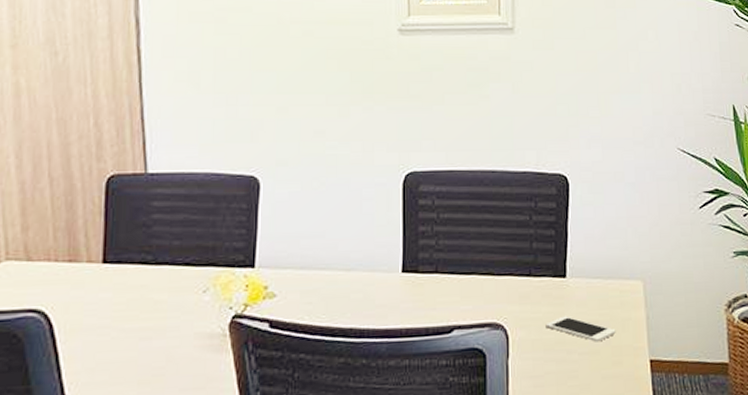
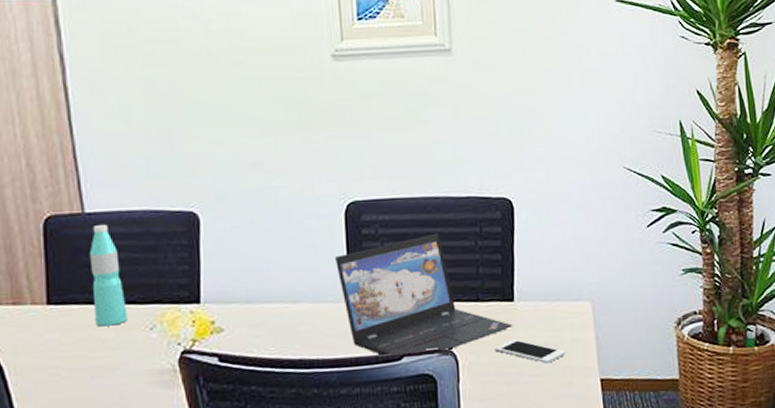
water bottle: none [148,184,182,288] -> present [89,224,128,327]
laptop: none [390,206,564,330] -> present [334,233,513,357]

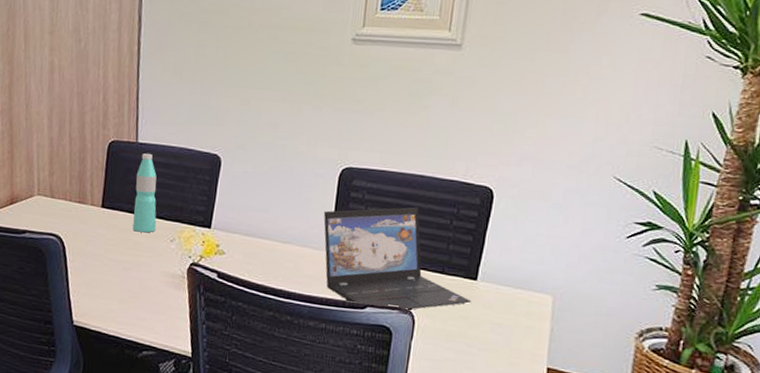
cell phone: present [495,339,566,364] -> none [450,313,518,342]

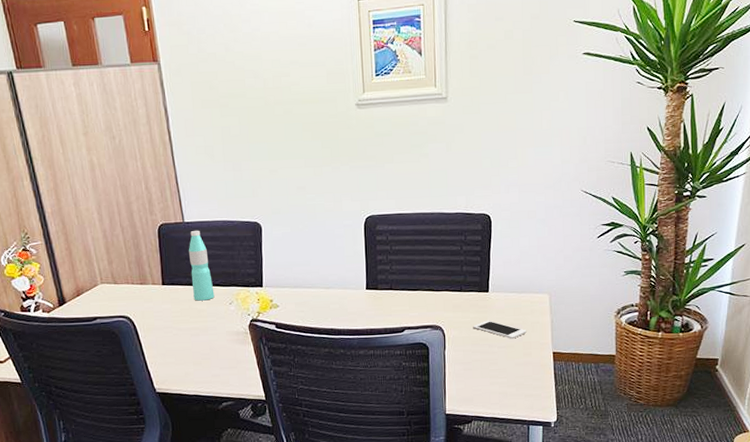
laptop: present [323,207,472,311] -> none [356,240,487,330]
cell phone: none [450,313,518,342] -> present [473,320,527,339]

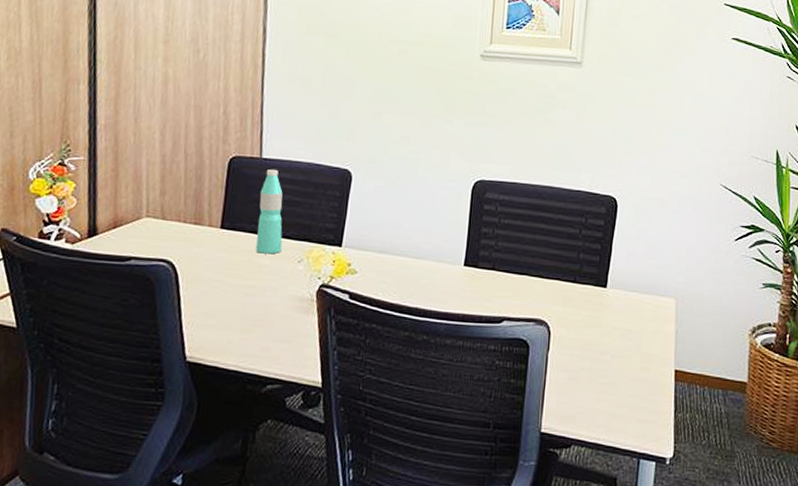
cell phone: present [473,320,527,339] -> none [584,321,647,348]

